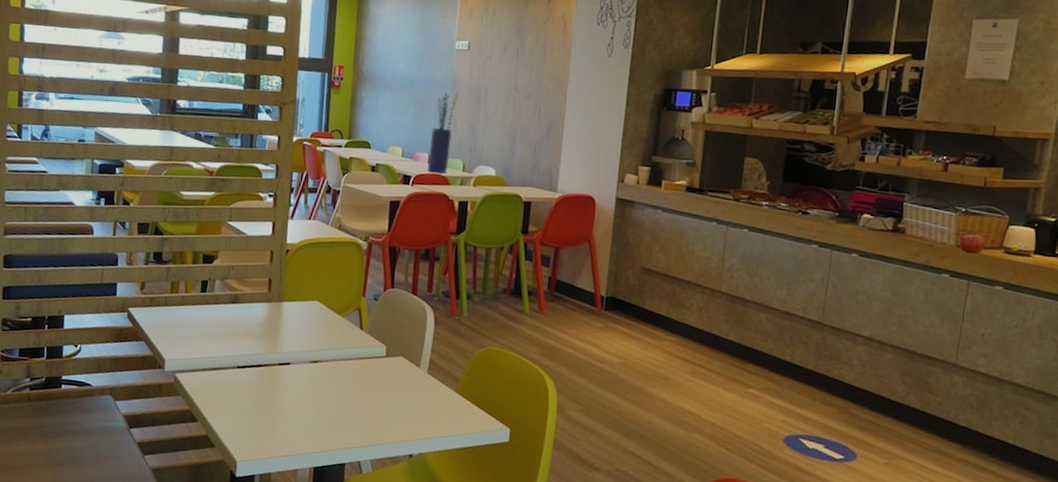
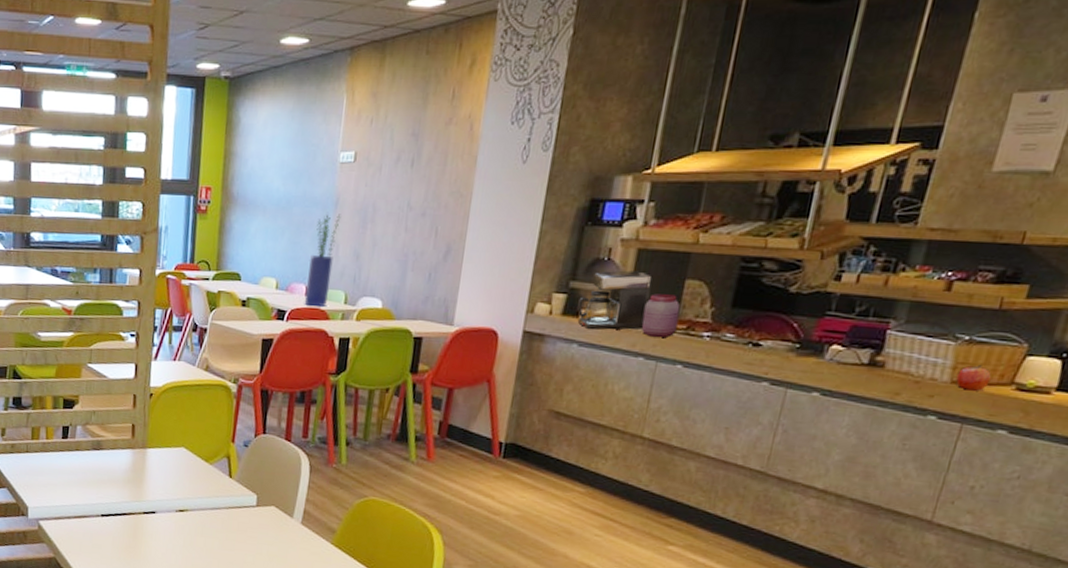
coffee maker: none [660,148,718,199] -> present [577,270,651,331]
jar: none [712,168,743,207] -> present [641,294,681,339]

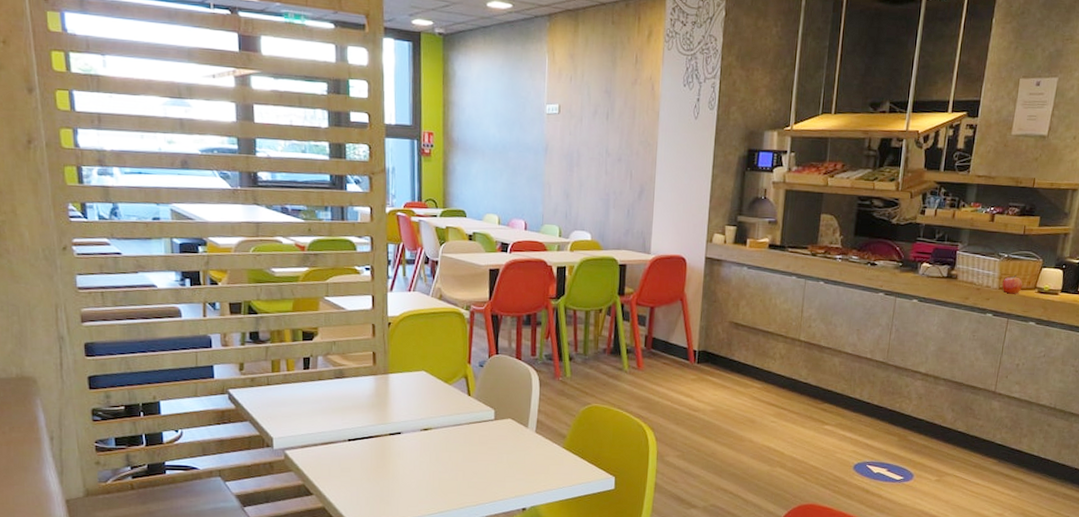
vase: present [304,213,341,308] -> none [524,157,551,240]
coffee maker: present [577,270,651,331] -> none [745,207,797,256]
jar: present [641,294,681,339] -> none [792,225,819,261]

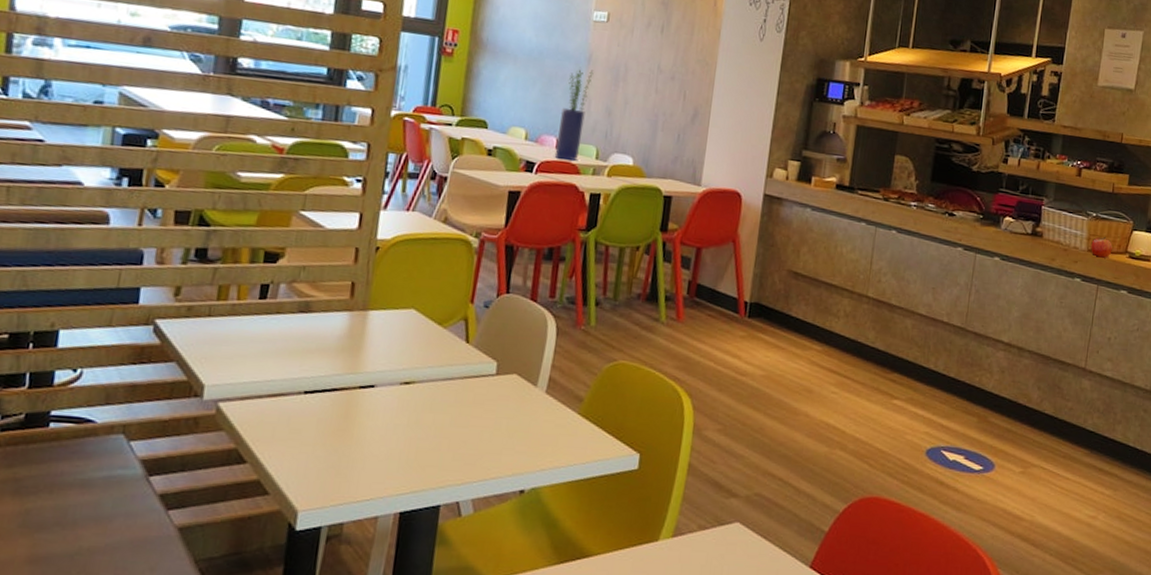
vase: none [524,157,551,240] -> present [554,68,594,162]

